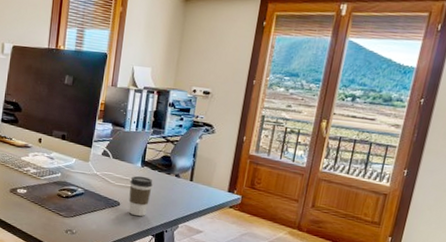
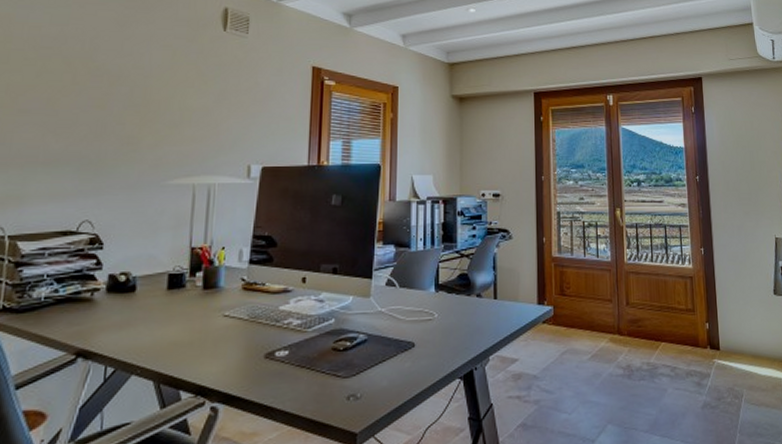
coffee cup: present [128,175,153,216] -> none [424,303,452,356]

